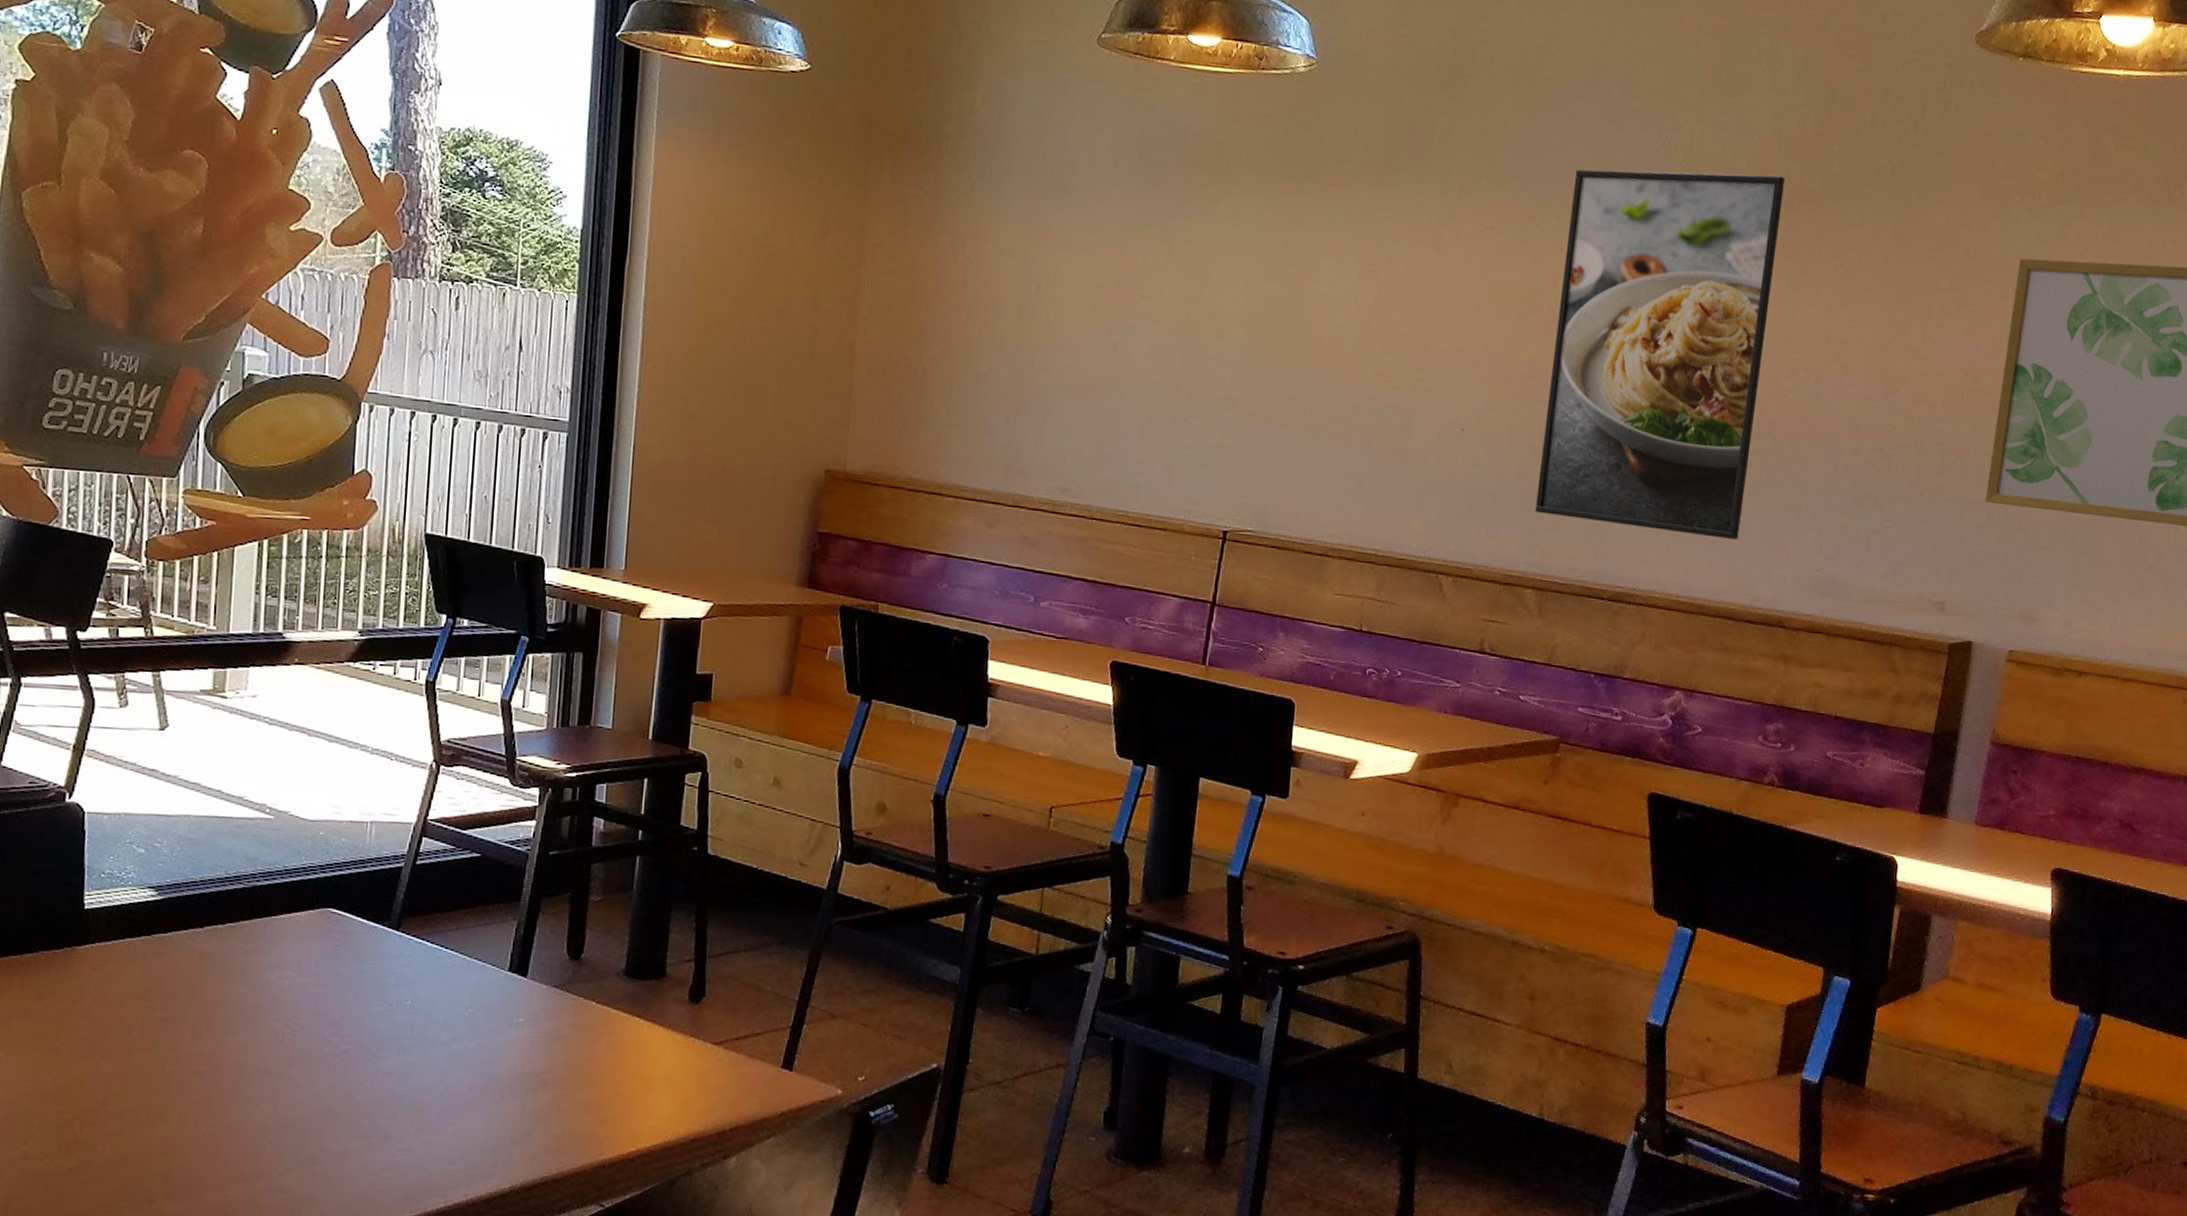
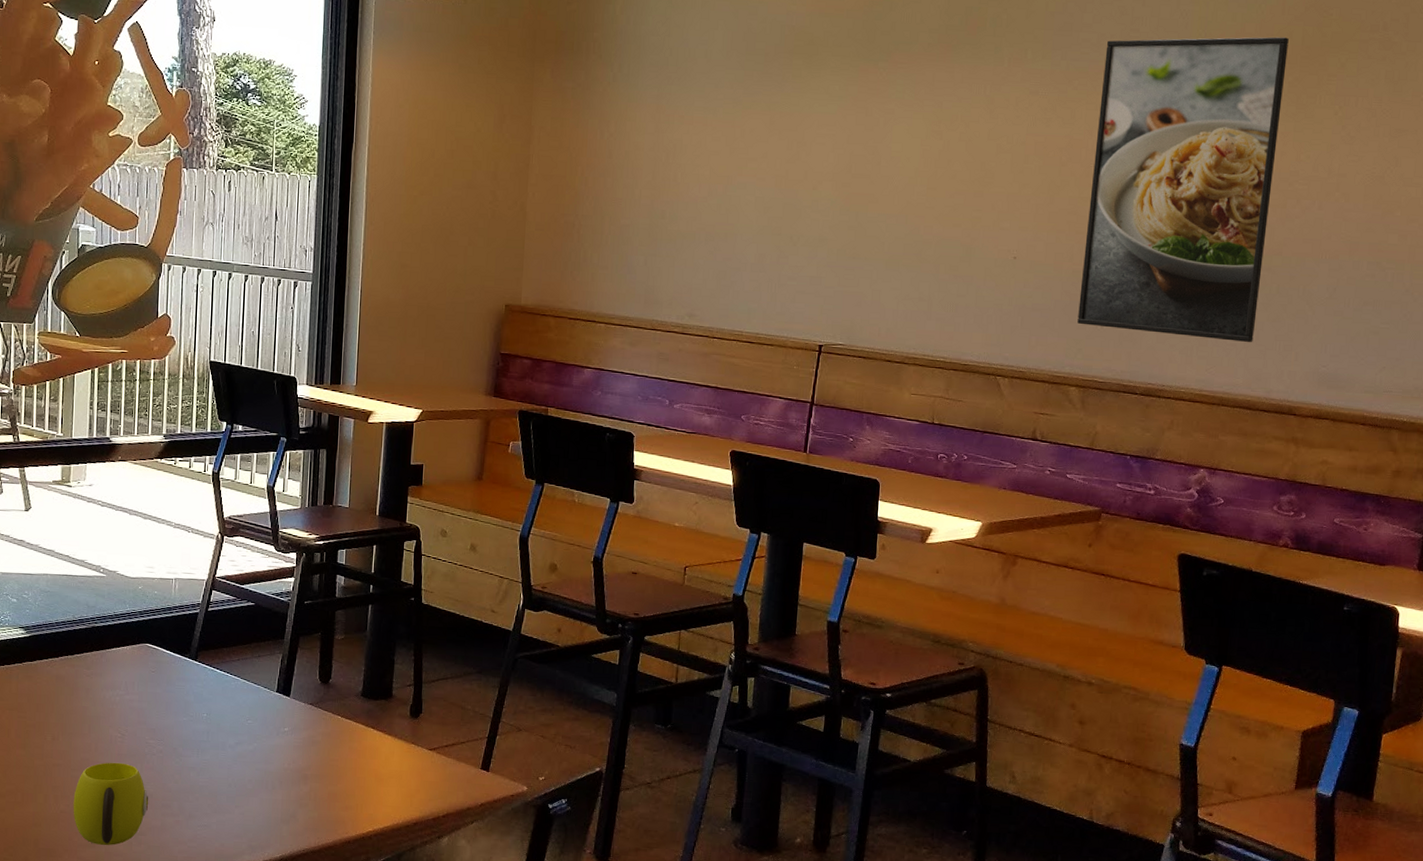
cup: none [220,1067,329,1179] -> present [73,762,149,845]

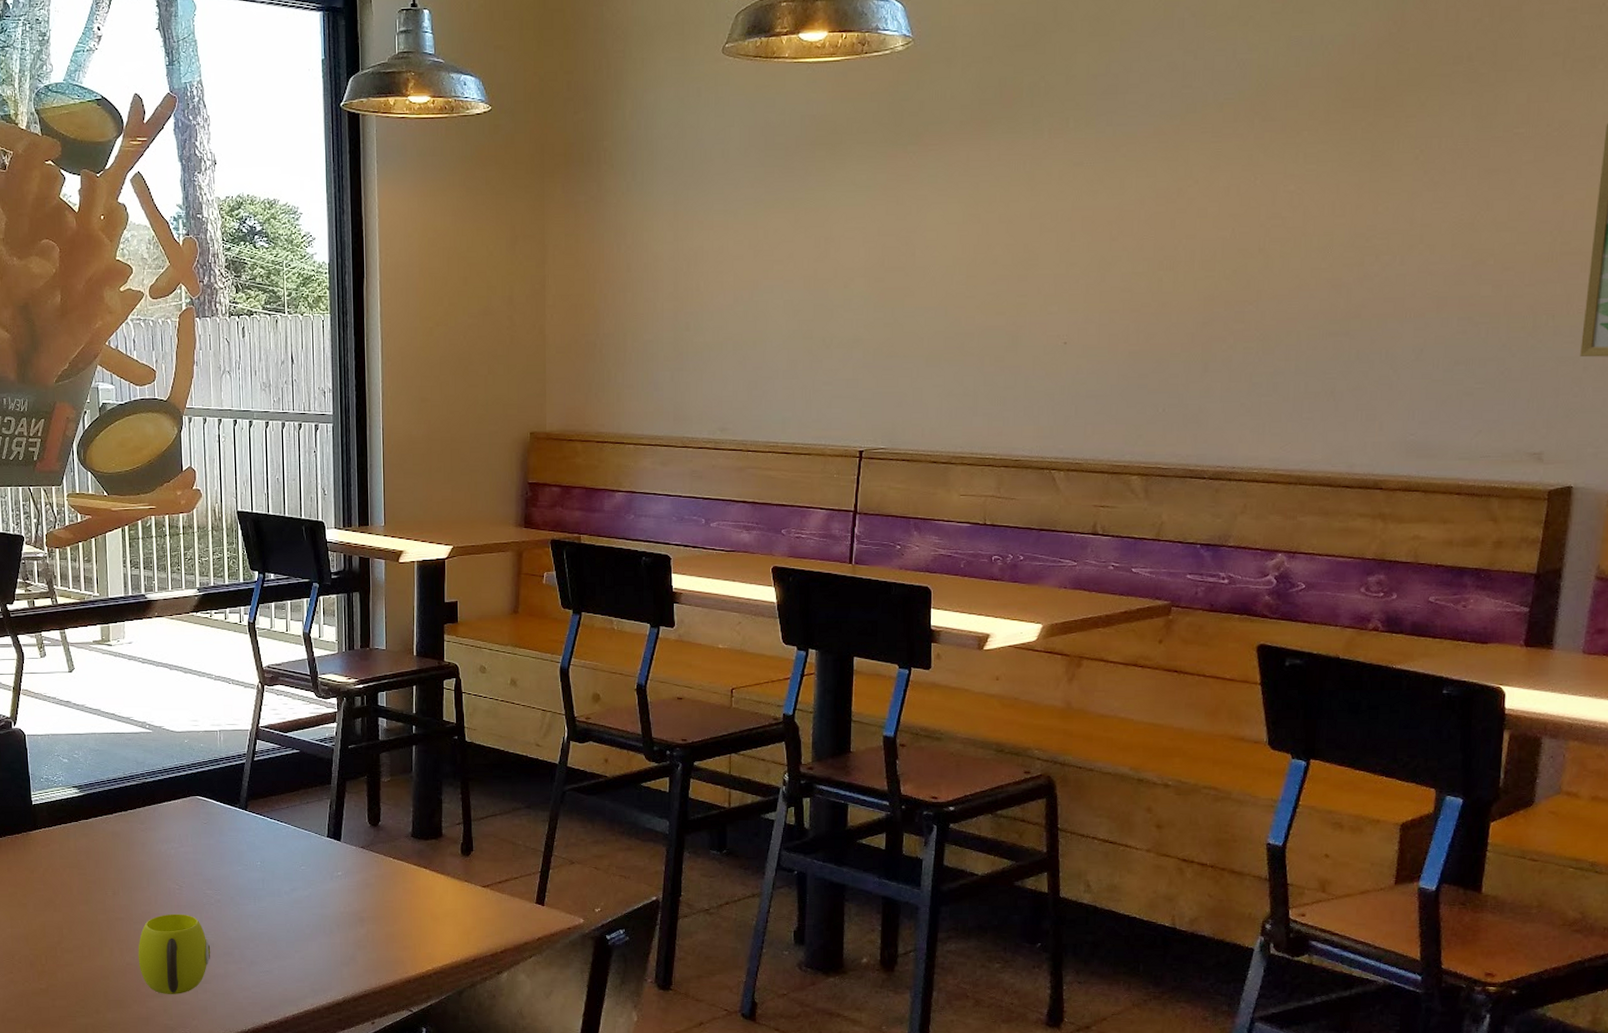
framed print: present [1077,37,1289,343] -> none [1136,79,1360,416]

